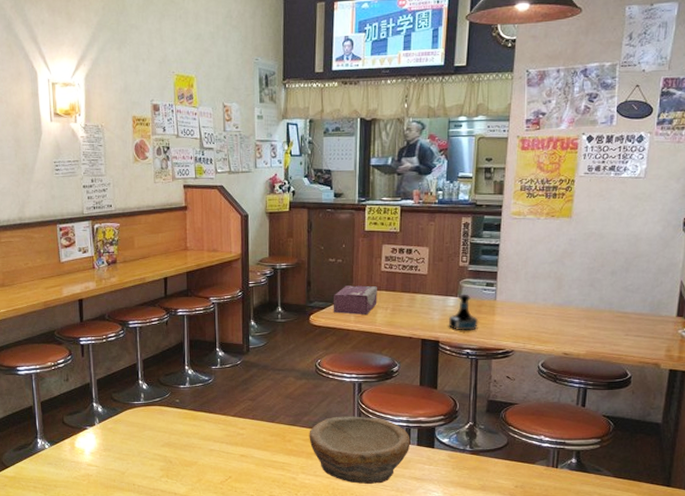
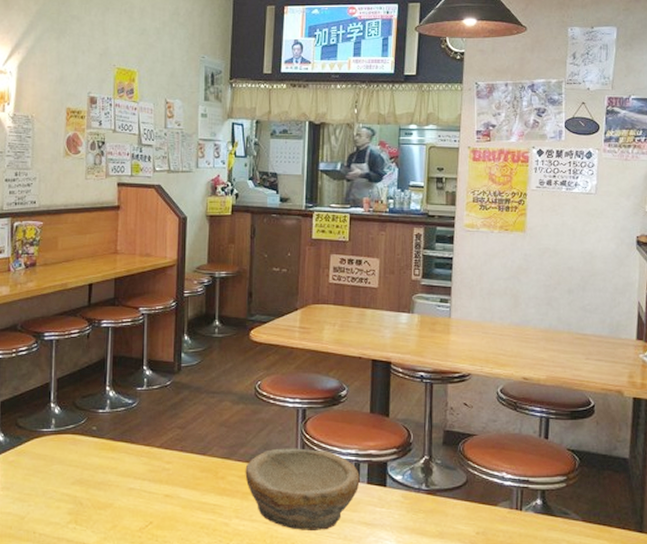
tissue box: present [333,285,377,314] -> none [276,298,324,330]
tequila bottle: present [449,294,479,331] -> none [401,310,433,351]

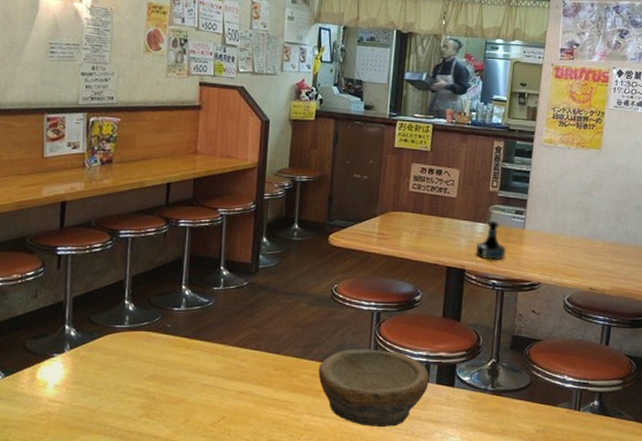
tequila bottle: none [401,310,433,351] -> present [476,220,507,261]

